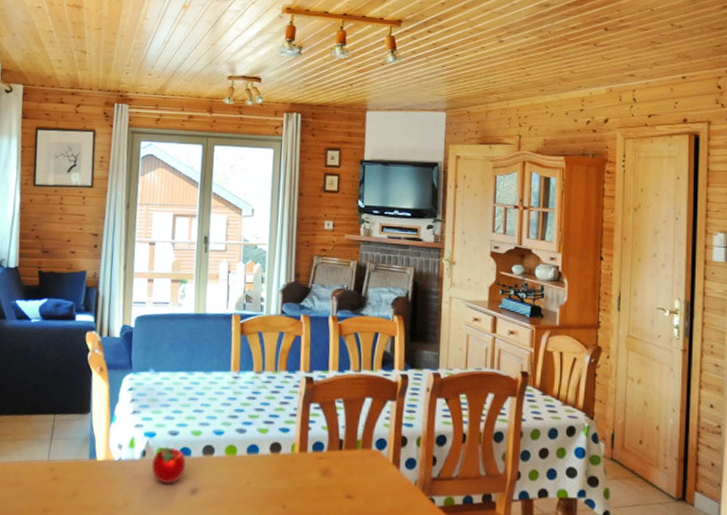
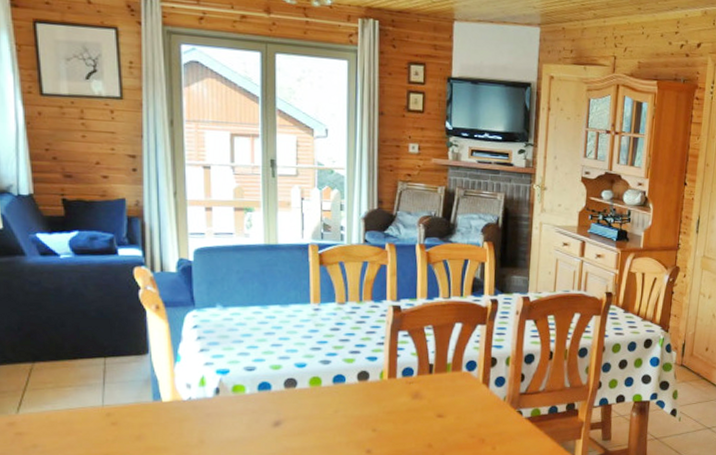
apple: present [151,447,186,484] -> none [226,383,267,418]

